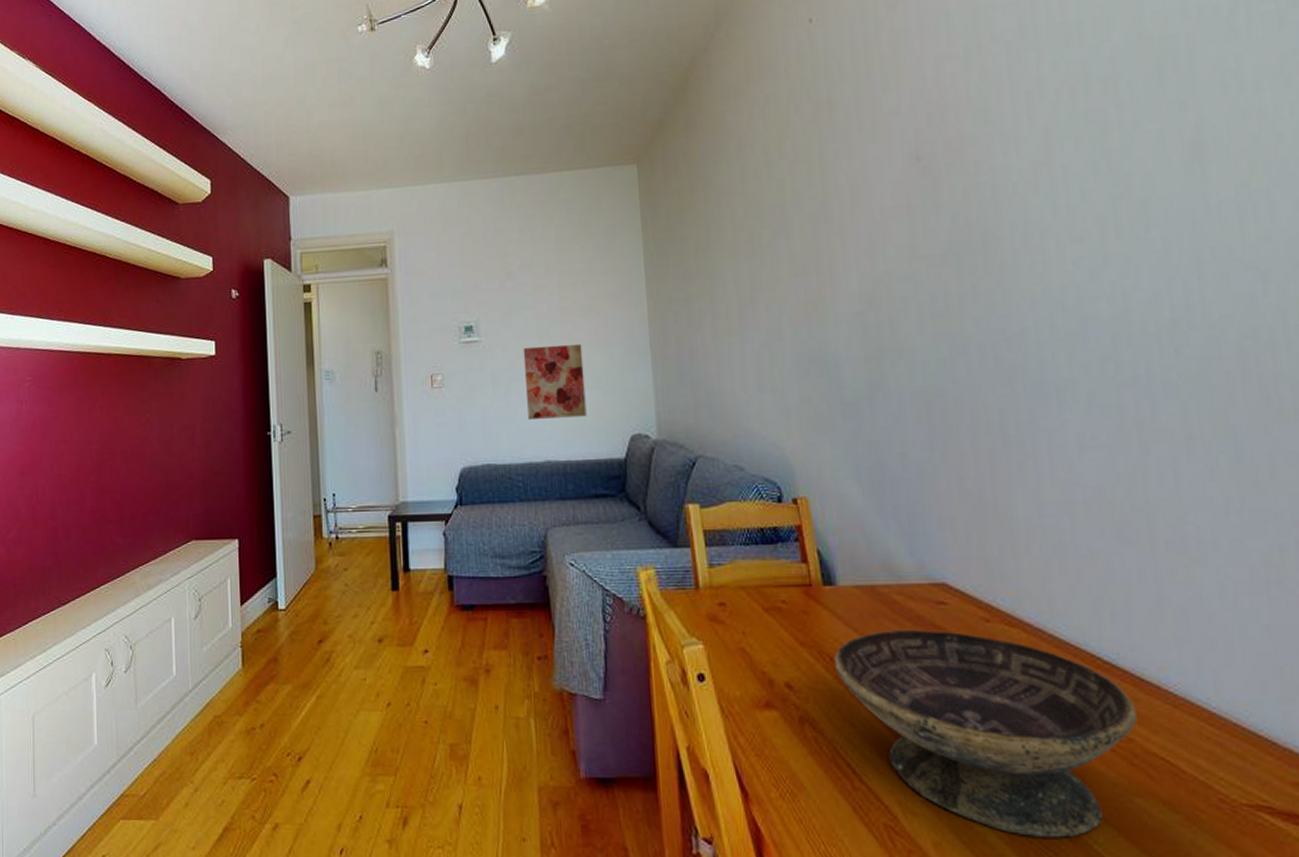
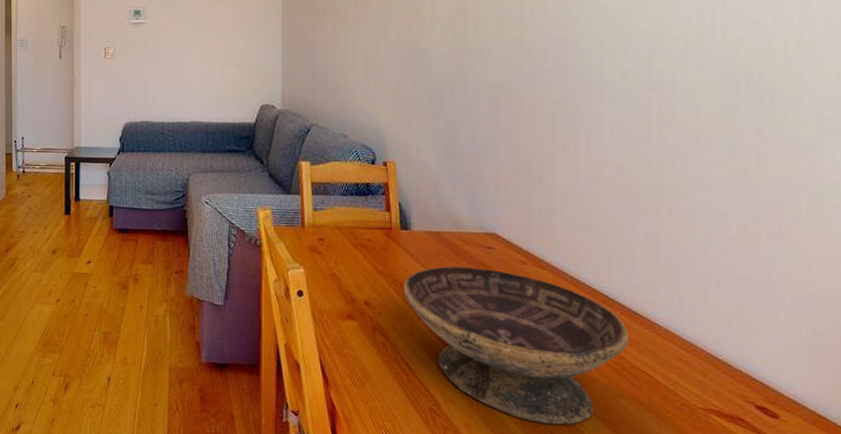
wall art: present [523,343,587,419] -> none [179,30,227,88]

